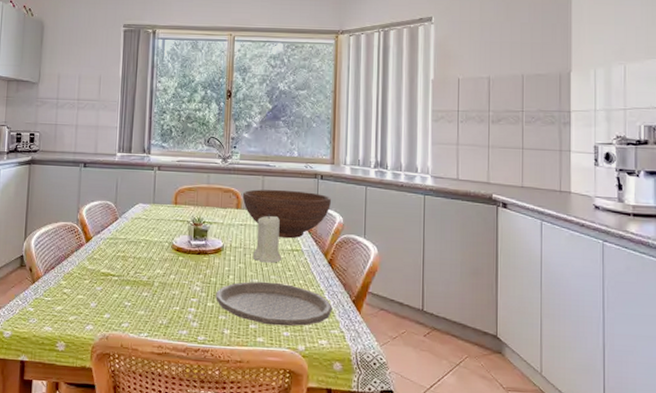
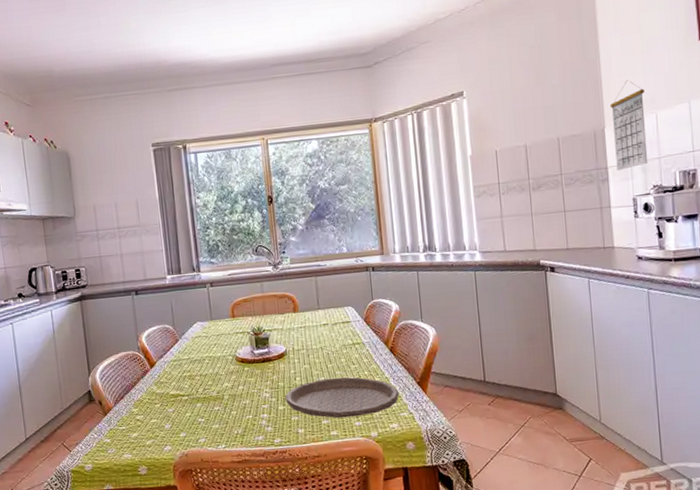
fruit bowl: present [242,189,331,239] -> none [297,285,385,334]
candle: present [253,214,282,263] -> none [316,312,345,360]
calendar: none [578,28,614,117] -> present [609,80,648,171]

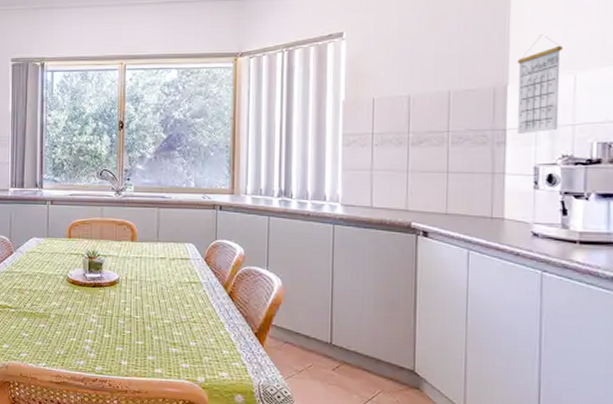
plate: present [285,377,399,419] -> none [112,313,234,359]

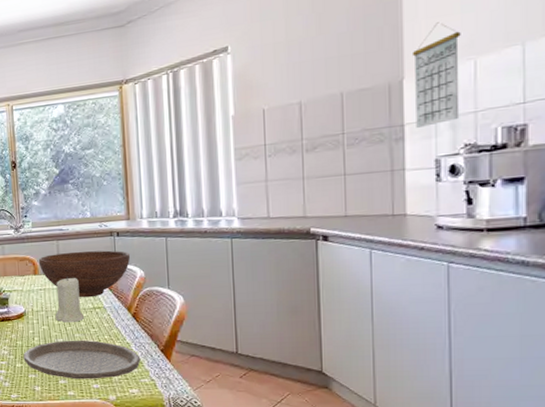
plate: none [112,313,234,359] -> present [23,340,141,379]
fruit bowl: none [137,221,231,271] -> present [38,250,130,298]
candle: none [150,246,180,296] -> present [55,276,85,323]

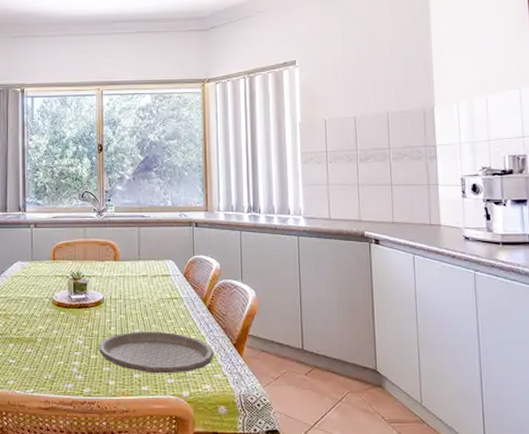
fruit bowl: present [38,250,130,298] -> none [119,239,207,287]
candle: present [55,276,85,323] -> none [134,264,162,312]
calendar: present [411,22,461,129] -> none [440,63,477,150]

